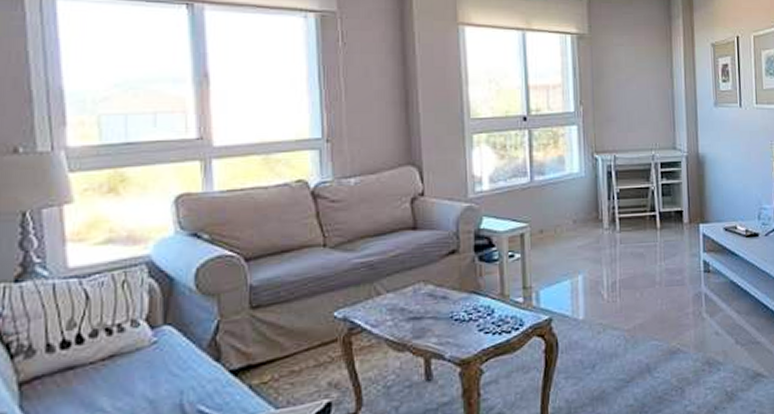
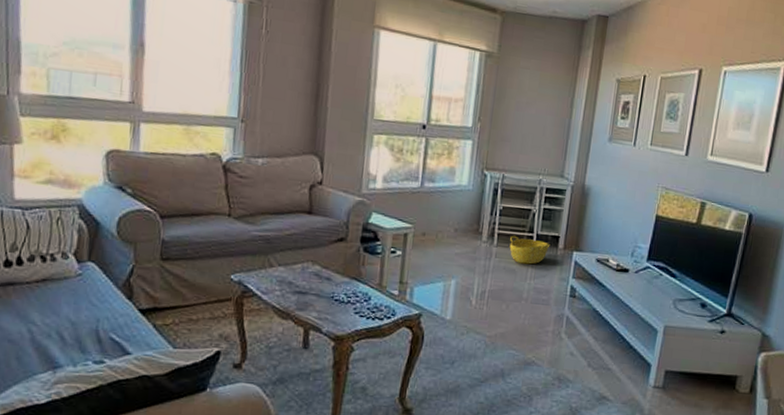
basket: none [633,217,675,246] -> present [509,235,551,265]

